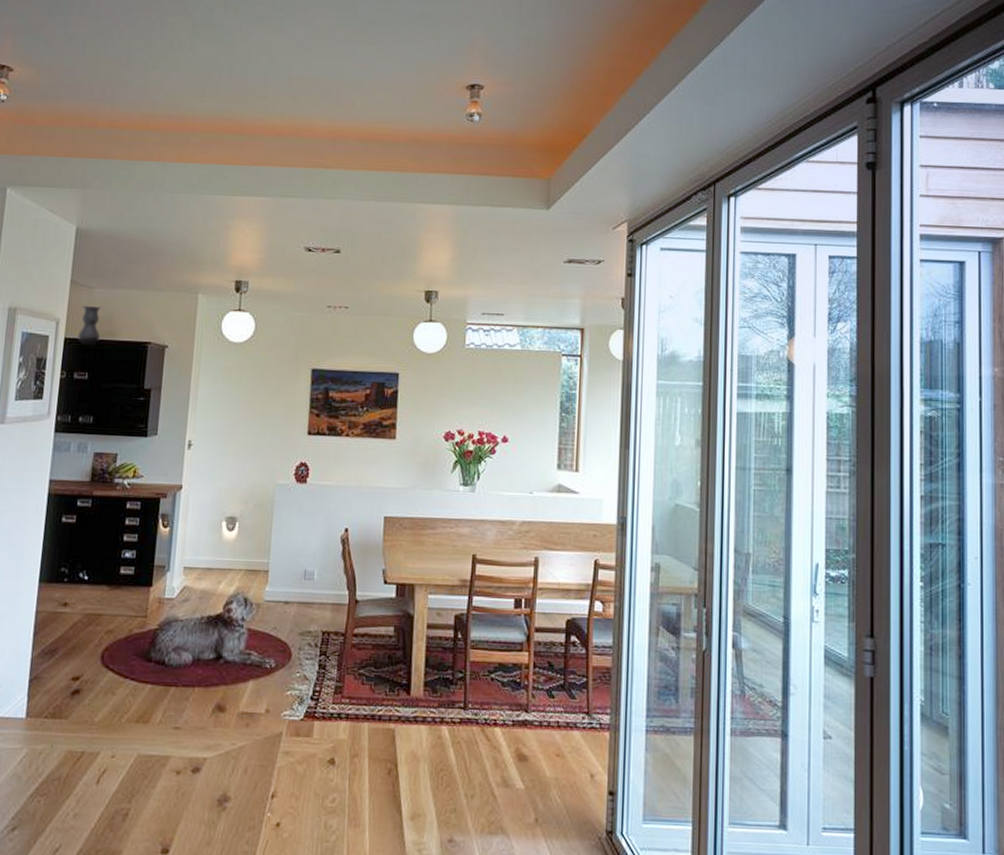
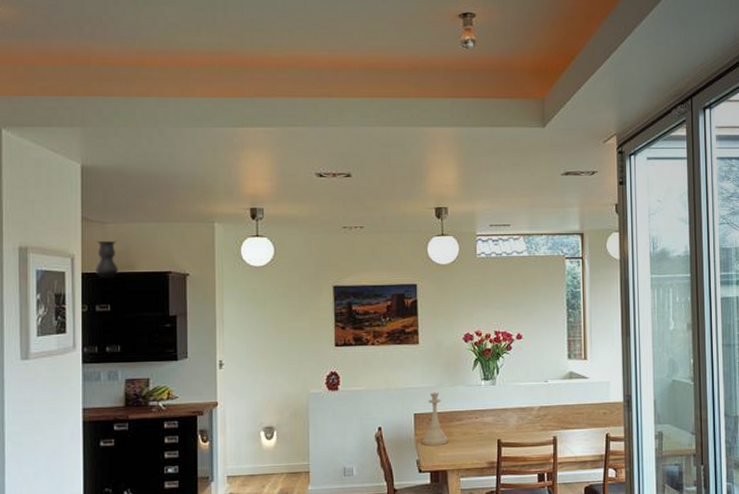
chess piece: none [391,494,419,556] -> present [423,392,448,447]

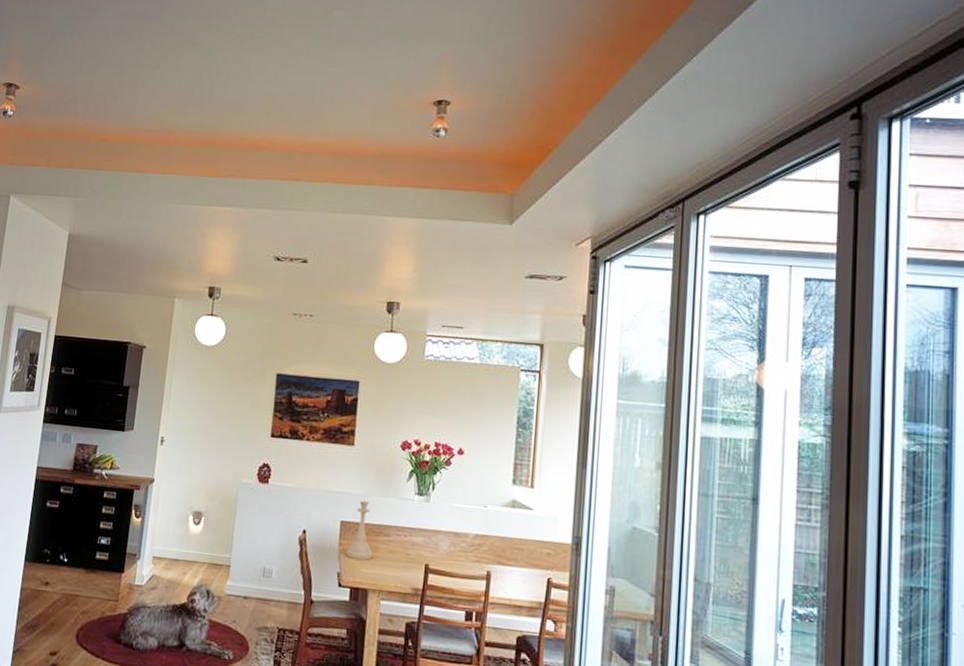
vase: present [94,240,119,279] -> none [65,305,88,344]

